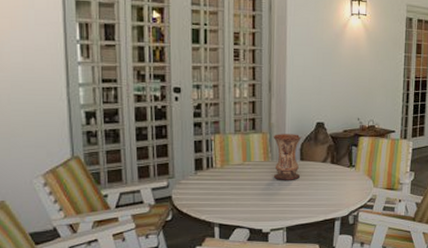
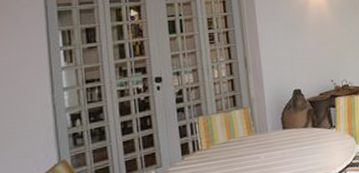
vase: present [273,134,302,180] -> none [254,104,285,152]

